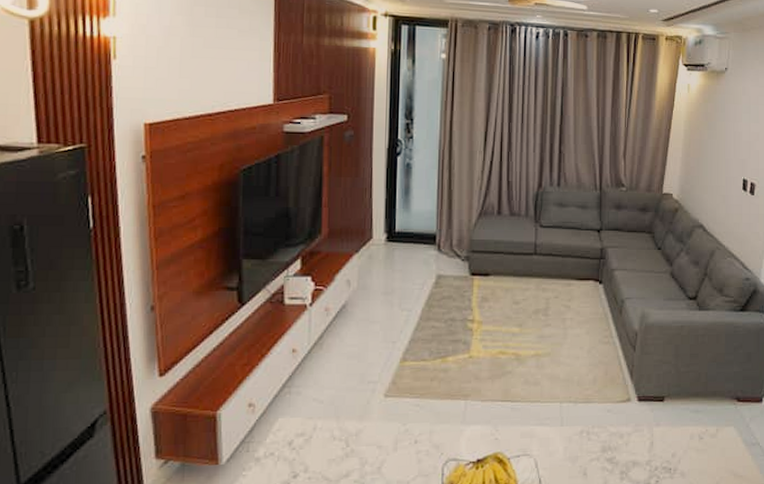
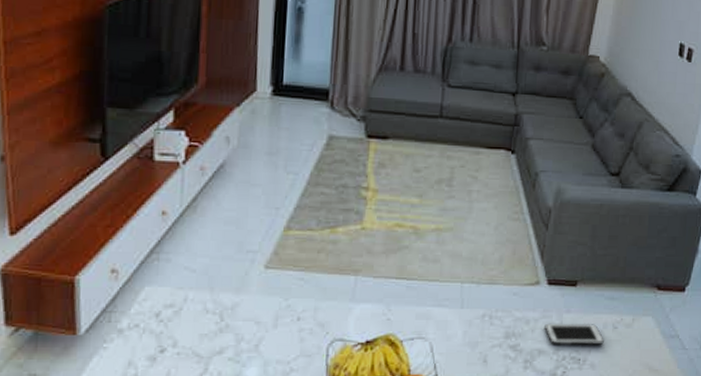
cell phone: none [637,434,692,457] -> present [544,323,604,346]

